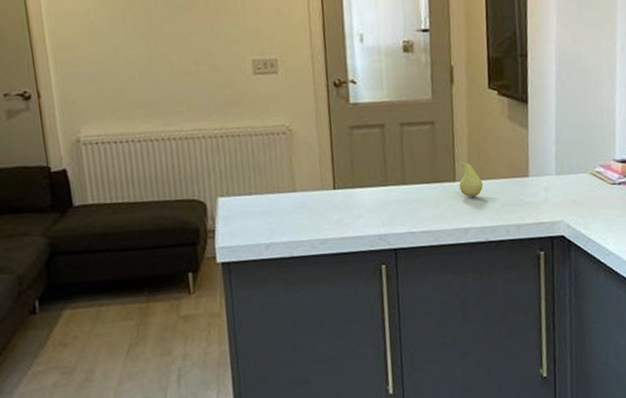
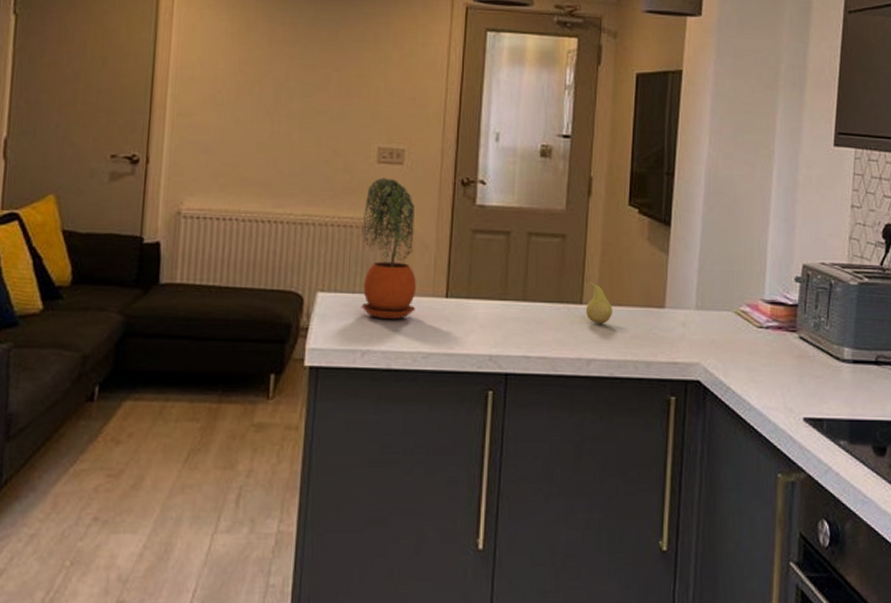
potted plant: none [248,87,308,215] -> present [360,177,416,320]

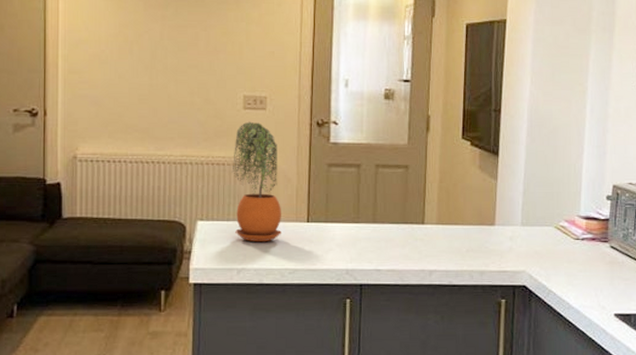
fruit: present [584,278,612,325] -> none [425,202,450,241]

